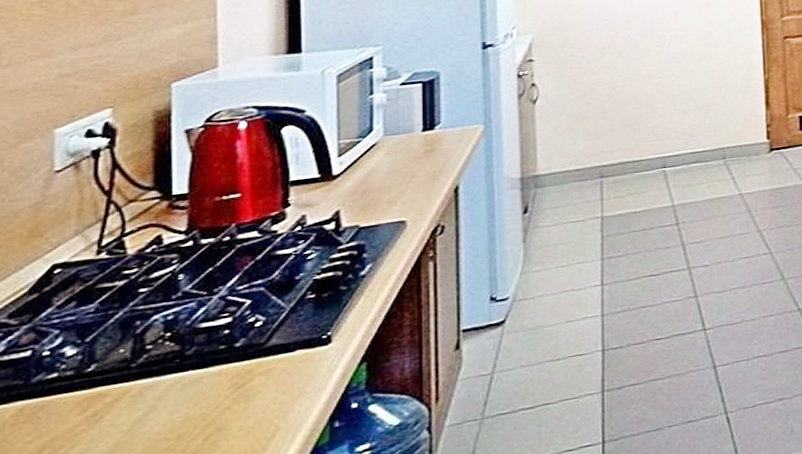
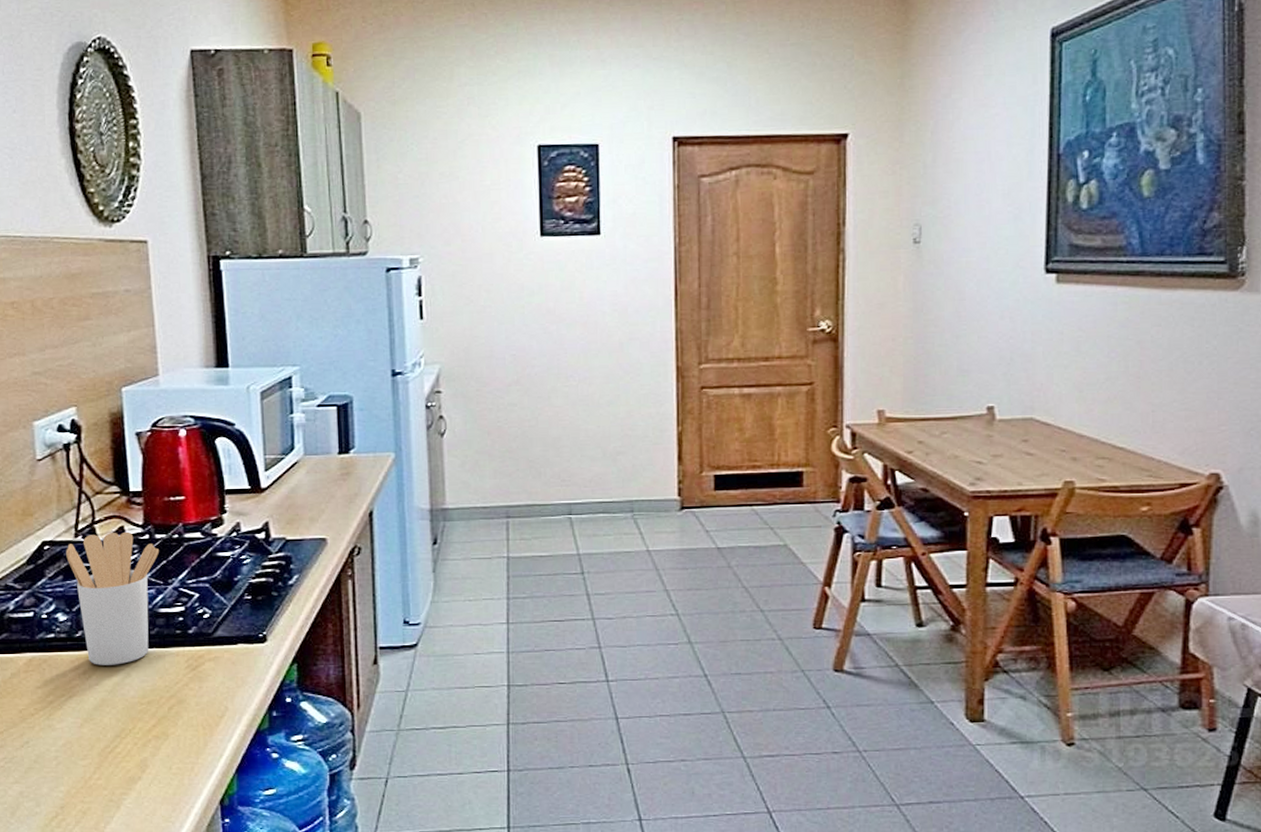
utensil holder: none [83,240,204,402] -> present [66,531,159,665]

